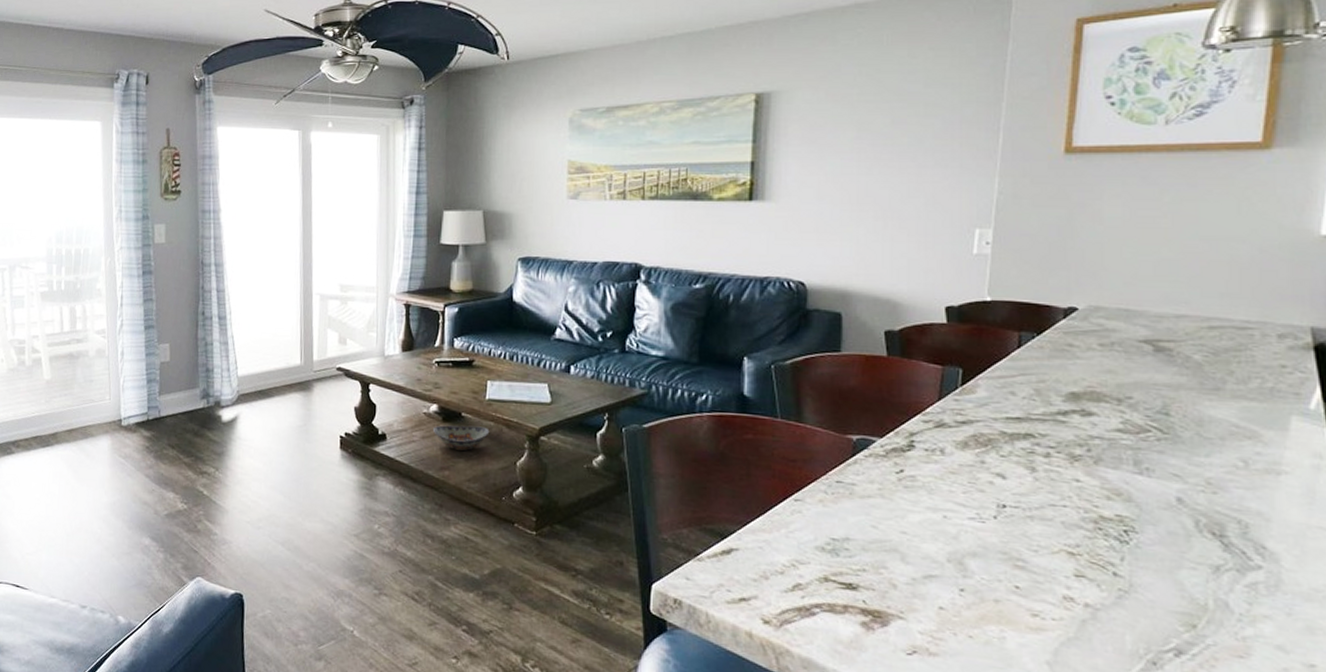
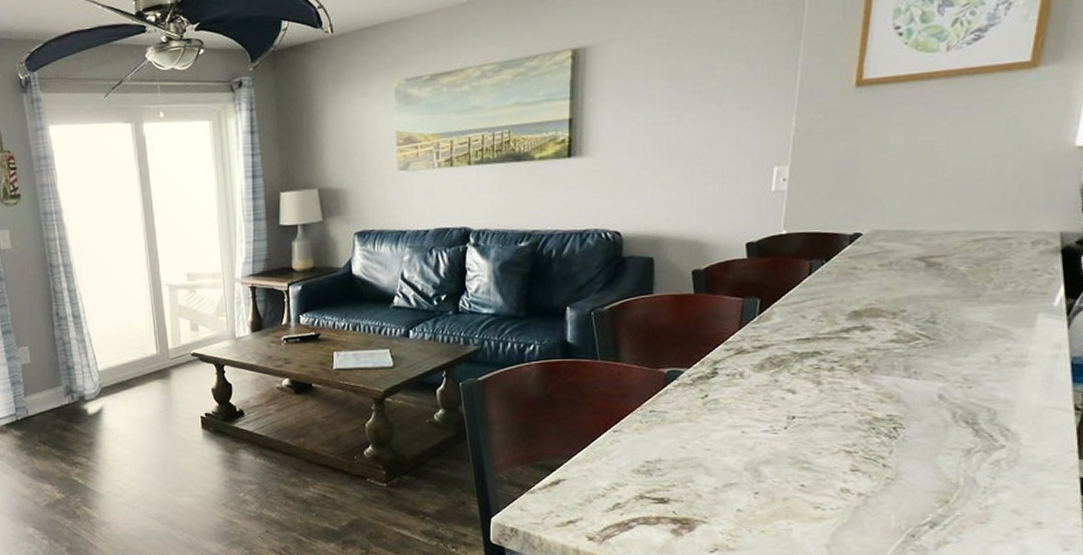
decorative bowl: present [432,425,490,451] -> none [286,394,339,419]

